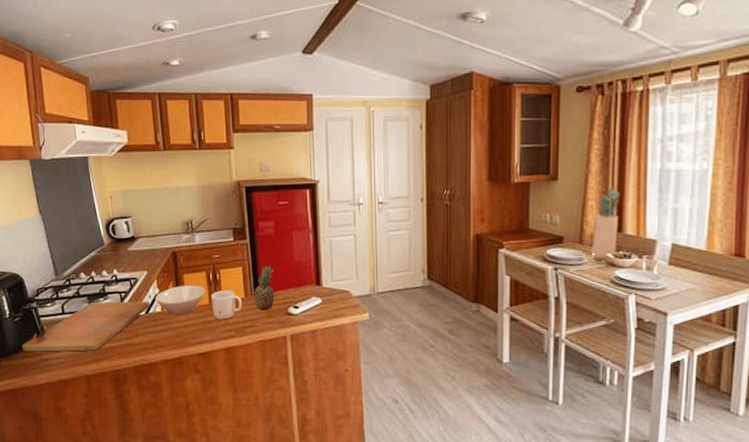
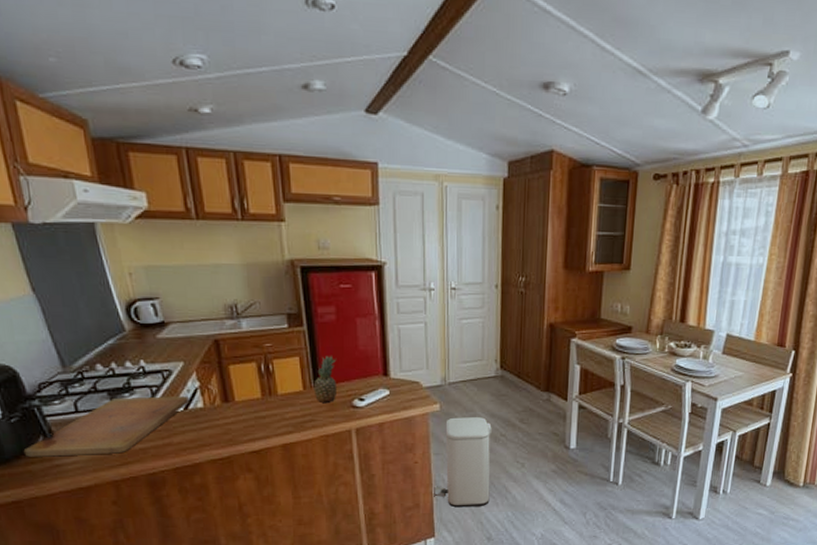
bowl: present [155,285,206,315] -> none [195,377,257,410]
mug: present [211,290,243,320] -> none [263,382,301,414]
pedal bin: none [364,326,421,420] -> present [434,417,492,508]
vase: present [591,184,620,262] -> none [656,275,686,351]

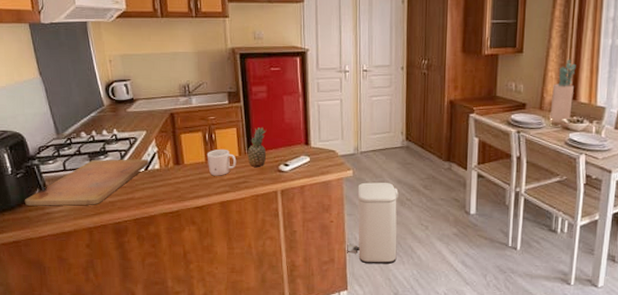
mug: none [263,382,301,414] -> present [207,149,237,176]
vase: none [656,275,686,351] -> present [549,57,576,126]

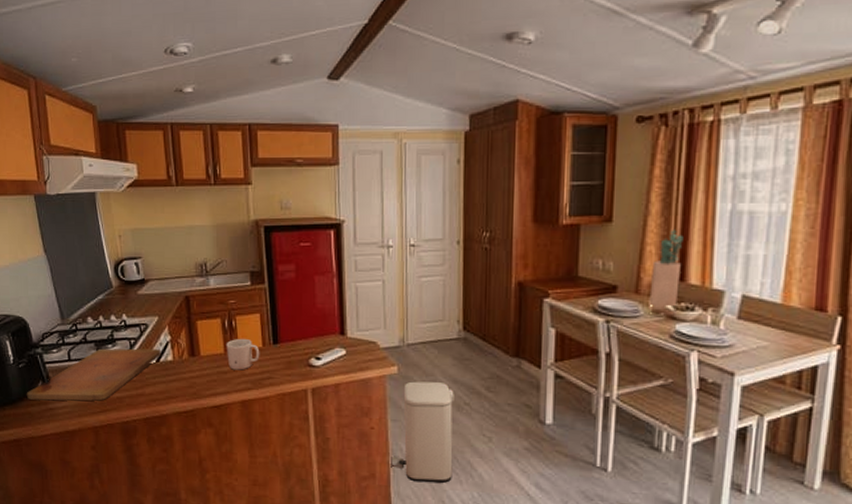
fruit: present [247,127,267,168] -> none [272,313,295,361]

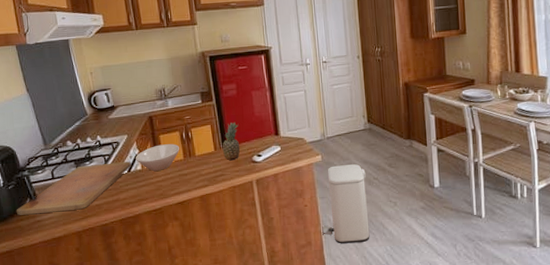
bowl: none [167,332,221,364] -> present [136,144,180,171]
mug: present [226,338,260,370] -> none [185,145,213,172]
fruit: none [272,313,295,361] -> present [222,122,240,161]
vase: present [649,227,684,315] -> none [497,34,517,98]

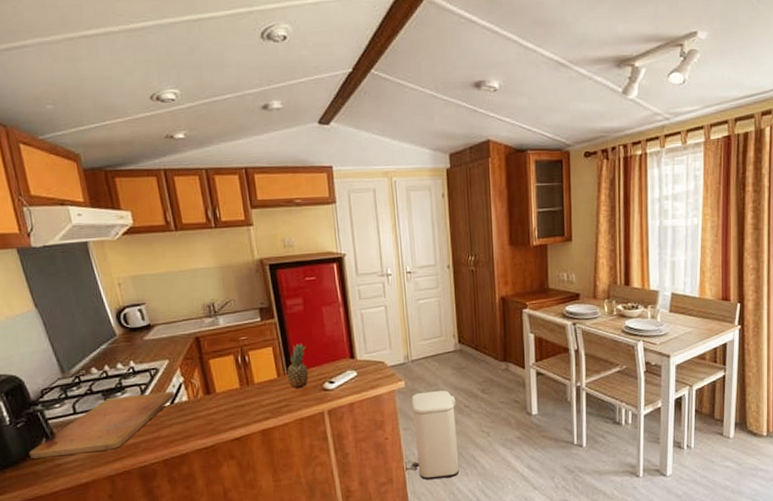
bowl: present [136,144,180,171] -> none [180,370,235,402]

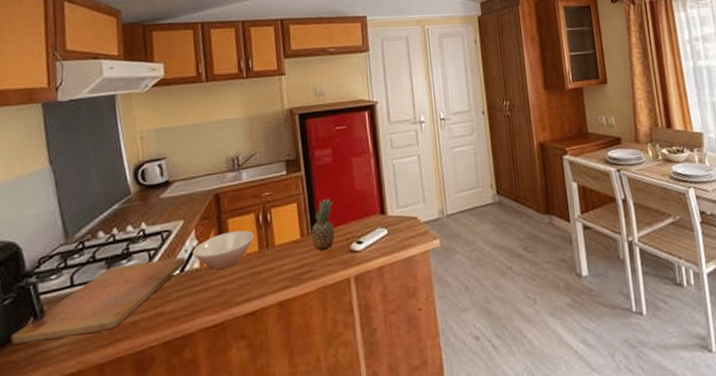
bowl: none [180,370,235,402] -> present [193,230,255,269]
pedal bin: present [405,390,459,480] -> none [442,249,504,362]

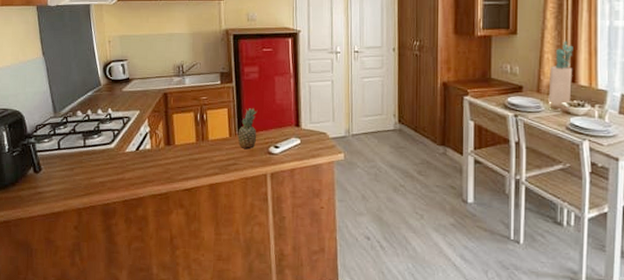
cutting board: present [10,257,187,344] -> none [18,138,141,186]
bowl: present [193,230,255,269] -> none [146,124,193,152]
vase: none [644,83,671,159] -> present [548,39,573,110]

